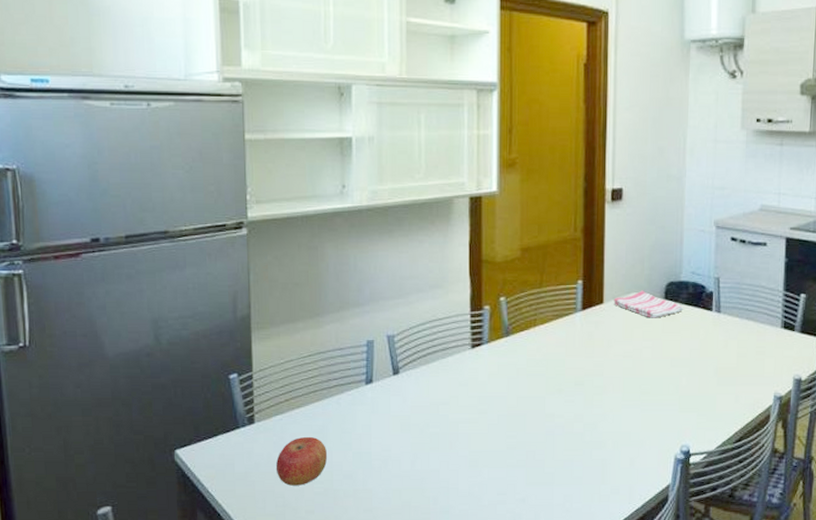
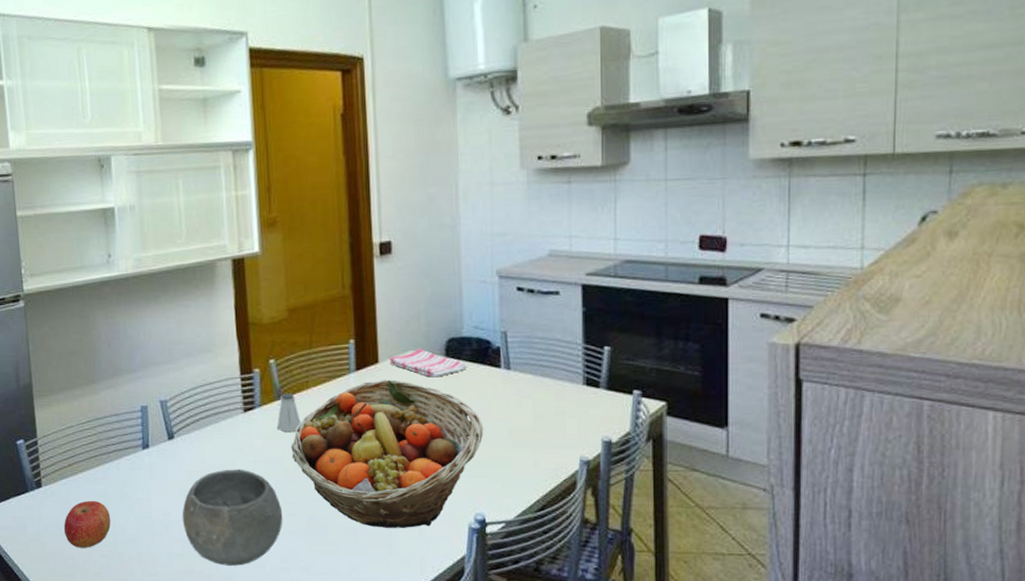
bowl: none [402,404,503,500] -> present [182,469,283,566]
saltshaker: none [504,330,527,369] -> present [277,393,301,433]
fruit basket: none [515,320,694,460] -> present [291,380,484,528]

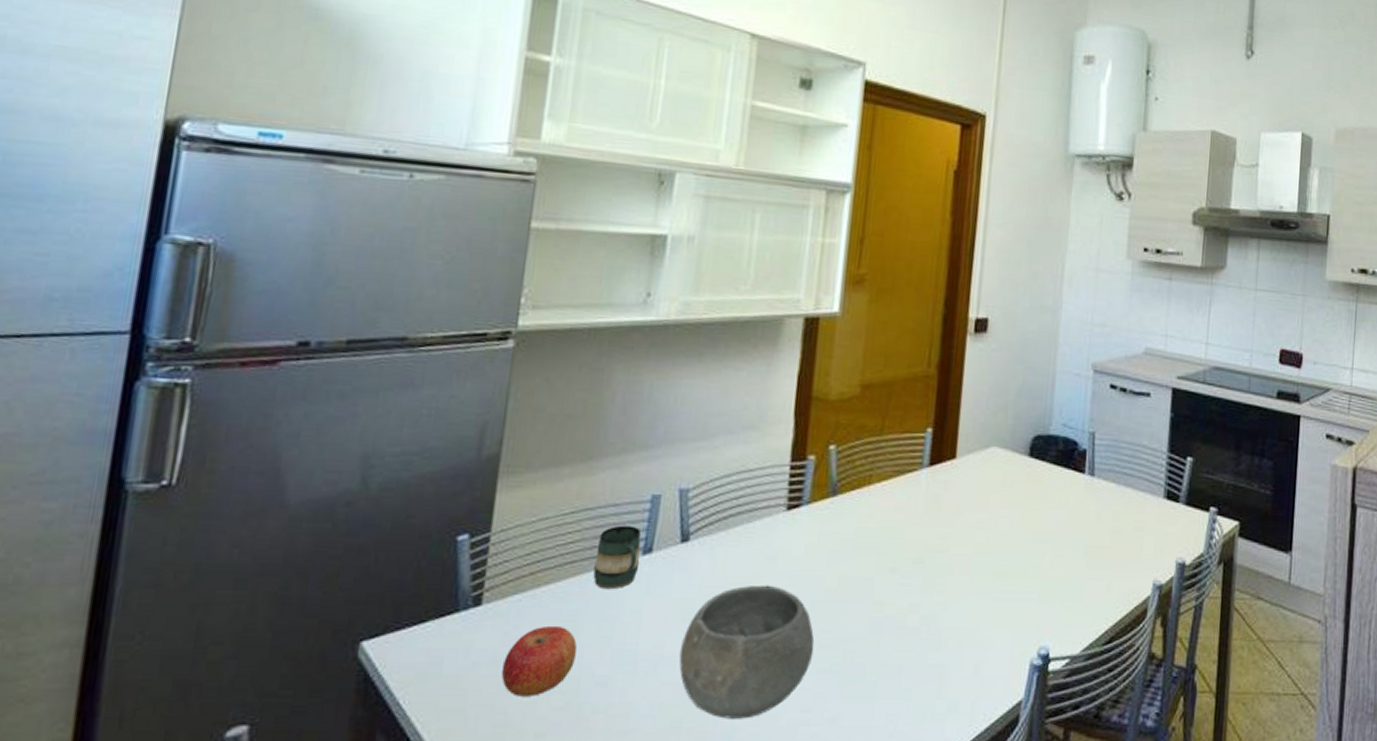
mug: none [110,429,142,475] -> present [593,525,642,590]
saltshaker: present [277,393,301,433] -> none [826,488,856,539]
fruit basket: present [291,380,484,528] -> none [837,479,1060,665]
dish towel: present [389,348,467,378] -> none [968,444,1051,480]

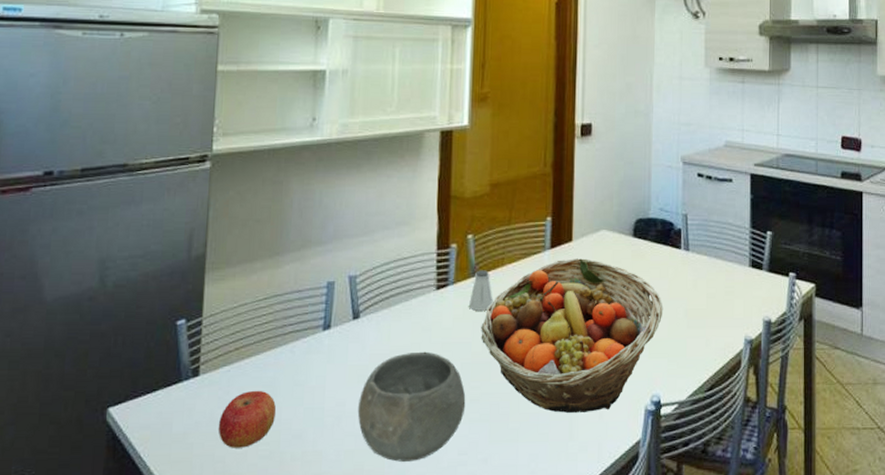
mug: present [593,525,642,590] -> none [285,307,321,360]
saltshaker: none [826,488,856,539] -> present [469,270,493,312]
fruit basket: none [837,479,1060,665] -> present [481,258,664,413]

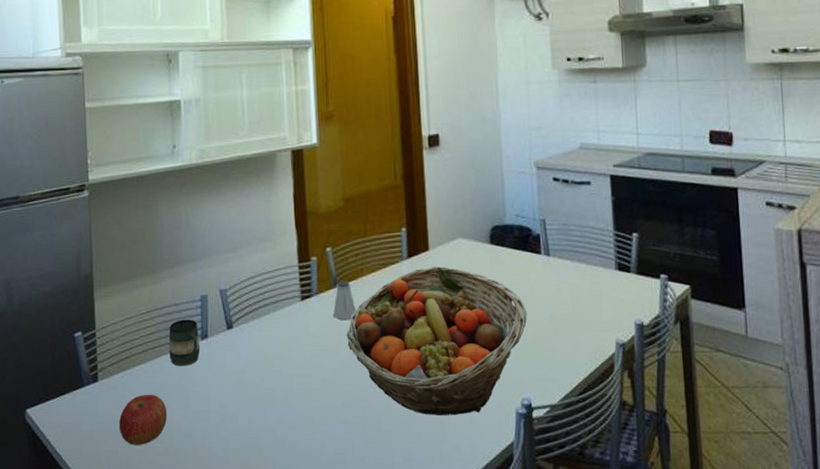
mug: none [285,307,321,360] -> present [168,319,201,367]
bowl: present [357,351,466,462] -> none [239,358,339,459]

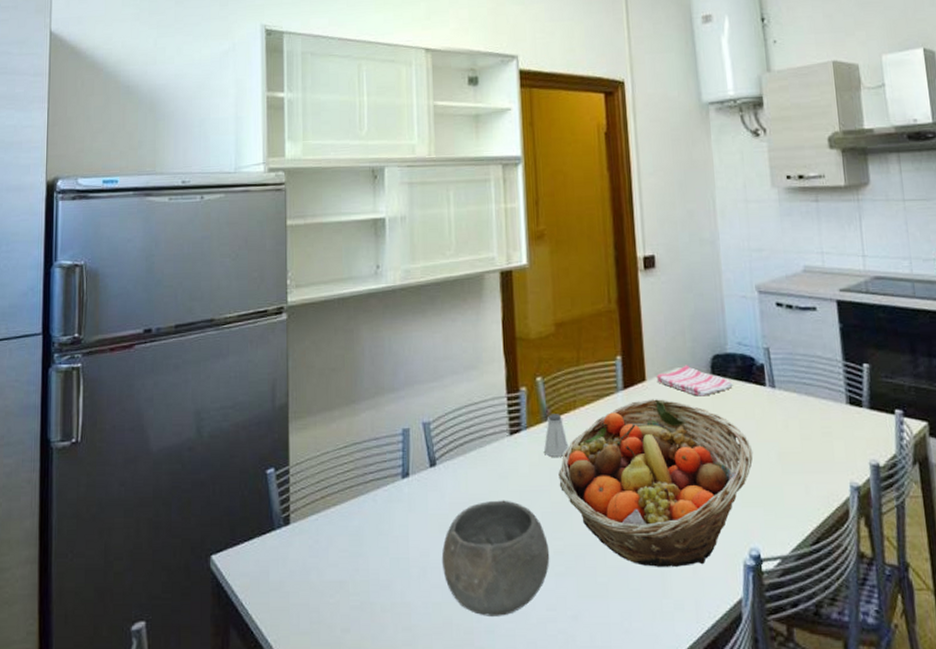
apple: present [118,394,167,445] -> none [310,539,363,598]
mug: present [168,319,201,367] -> none [367,455,401,509]
bowl: none [239,358,339,459] -> present [441,500,550,616]
dish towel: none [439,235,510,264] -> present [656,365,733,397]

